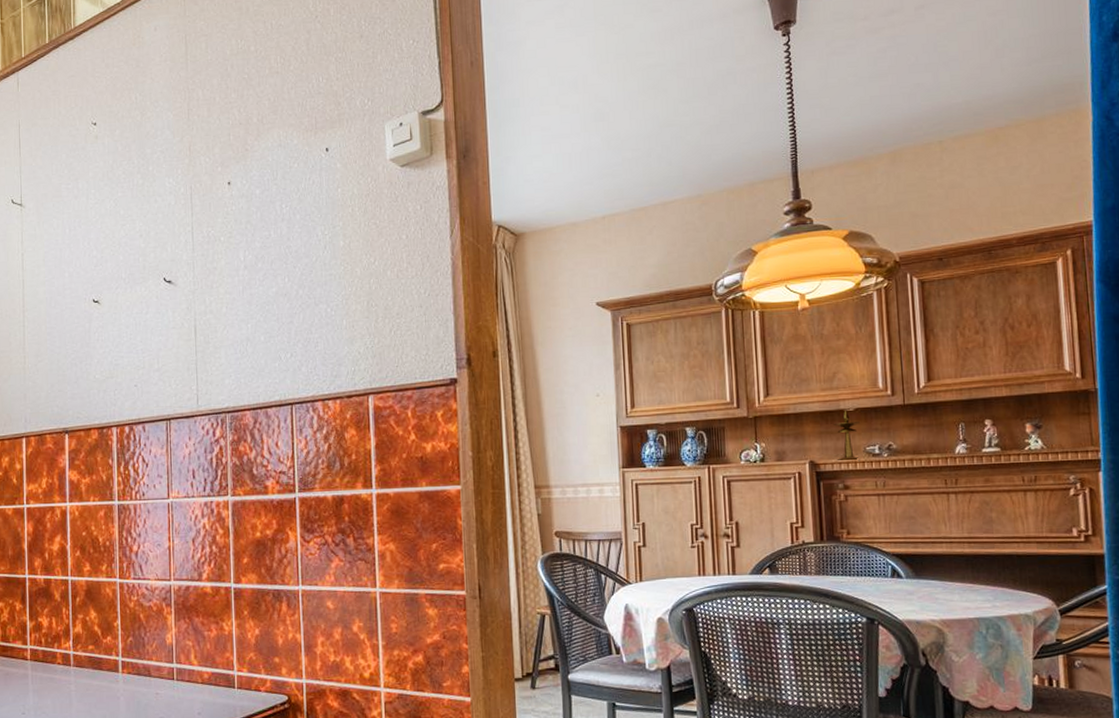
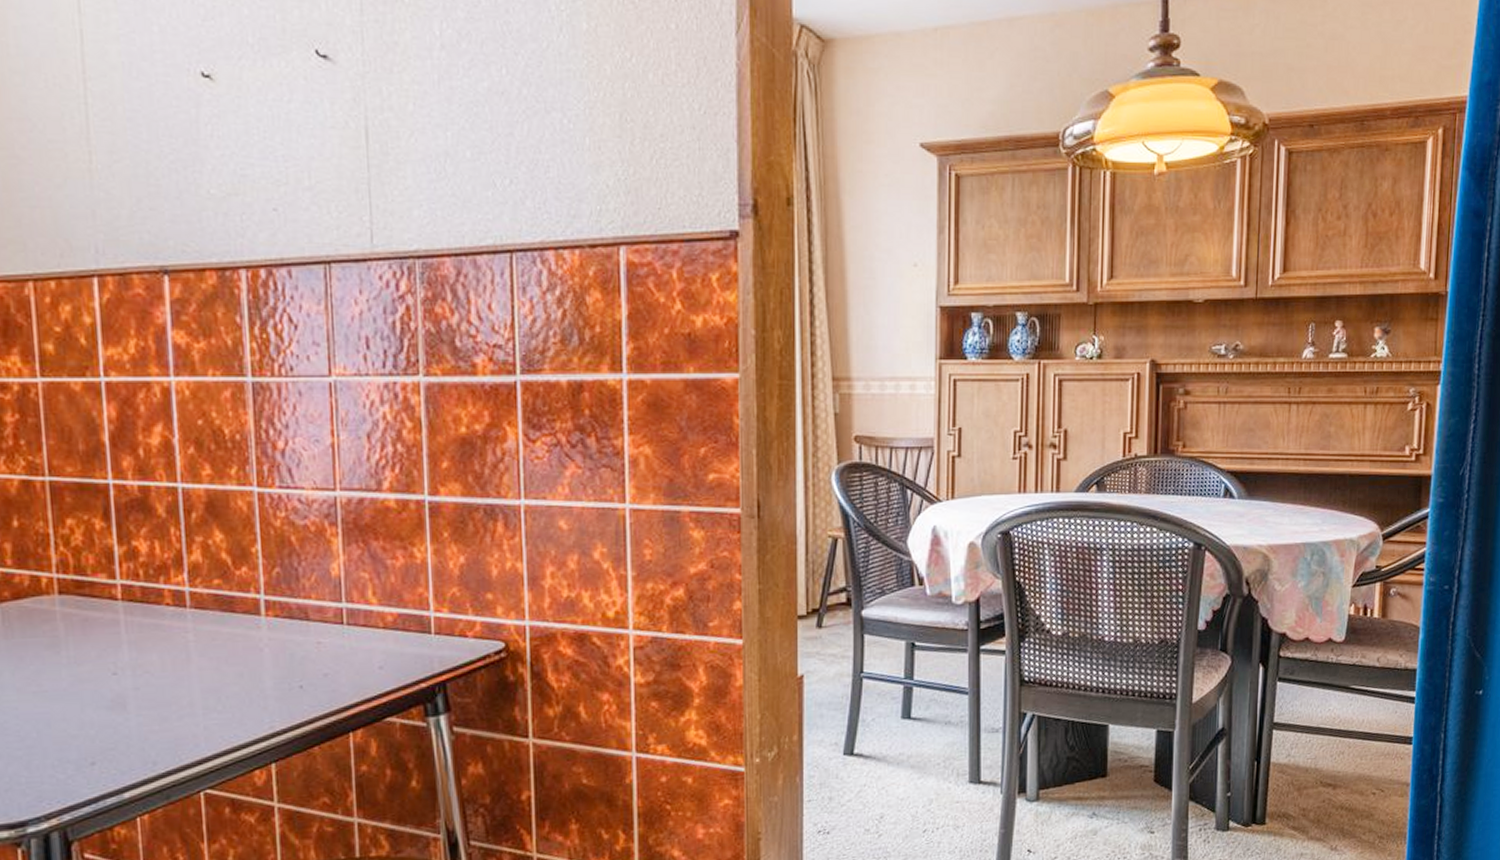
candlestick: present [833,408,861,462] -> none [1179,299,1208,363]

